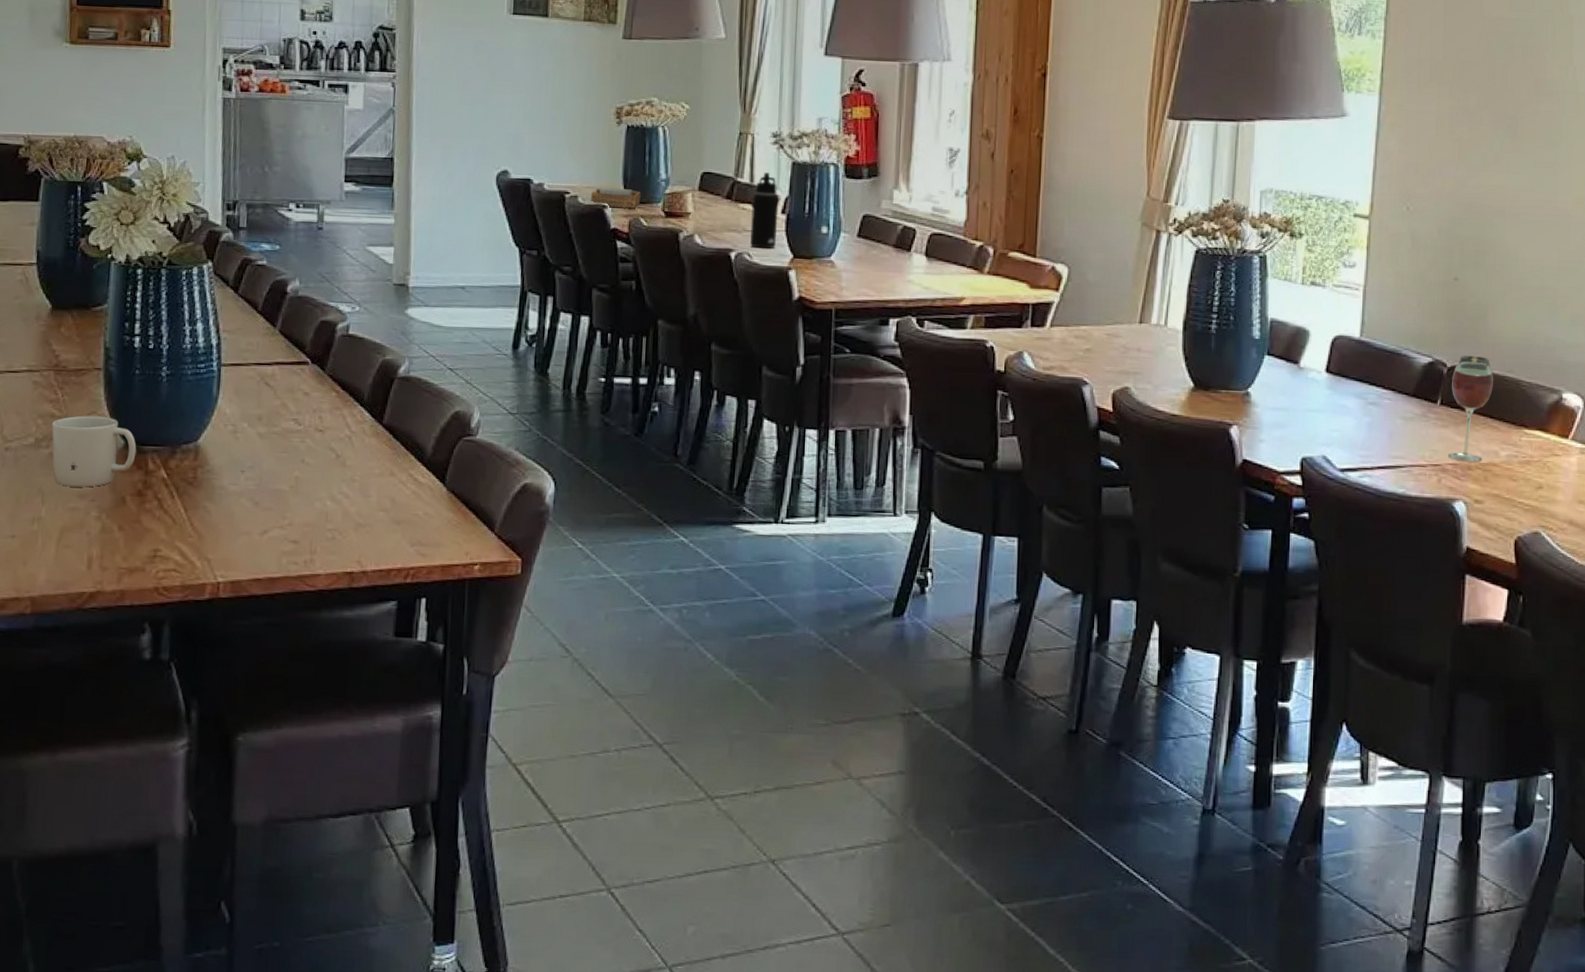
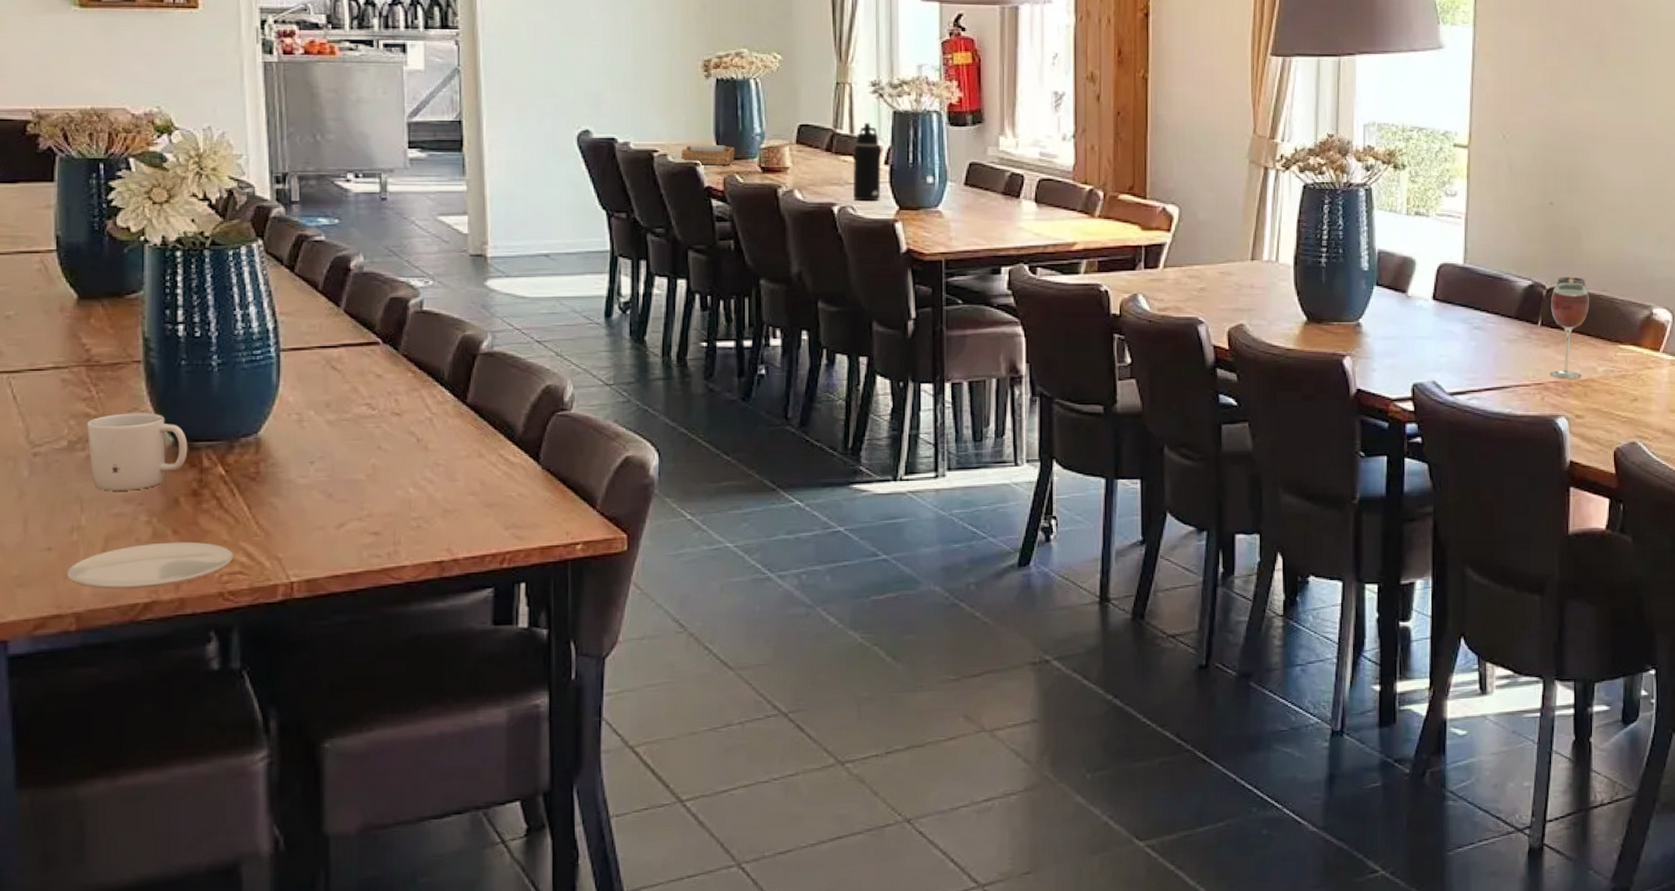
plate: none [26,537,169,579] -> present [67,541,233,590]

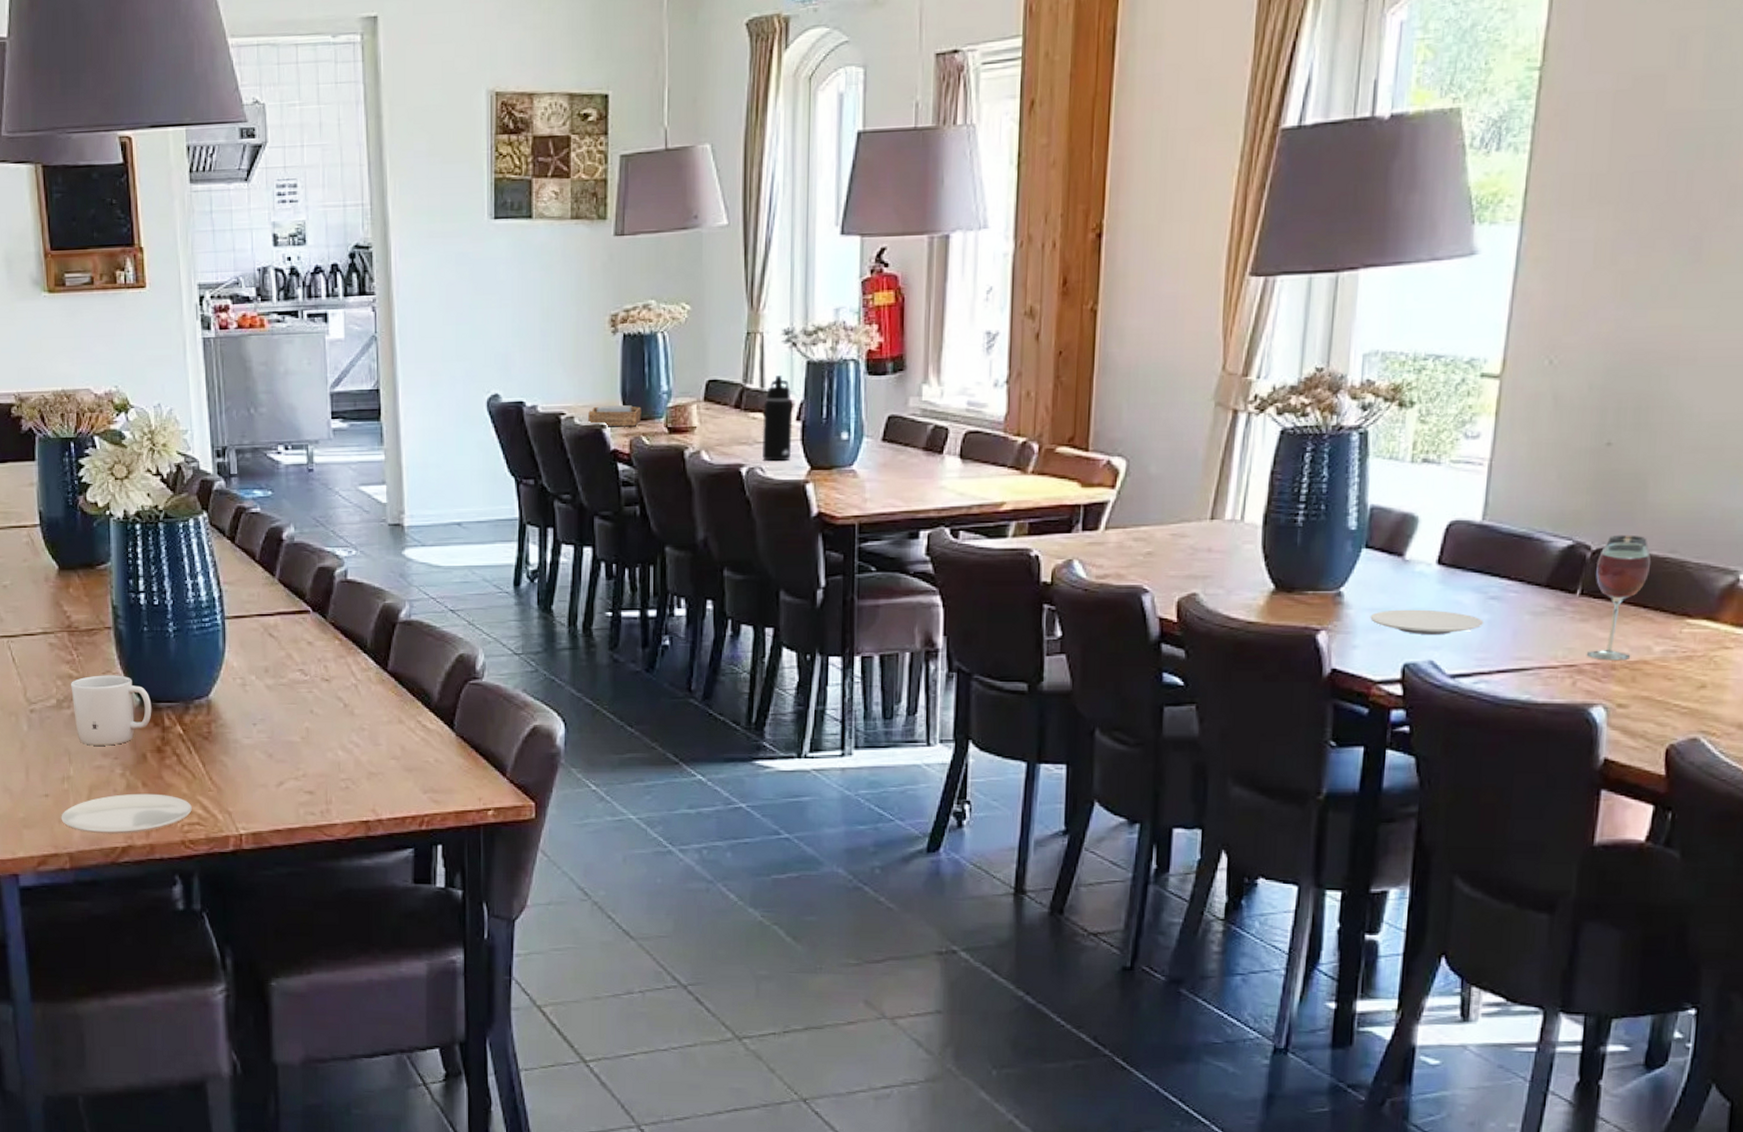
plate: none [1384,337,1472,359] -> present [1370,609,1484,634]

